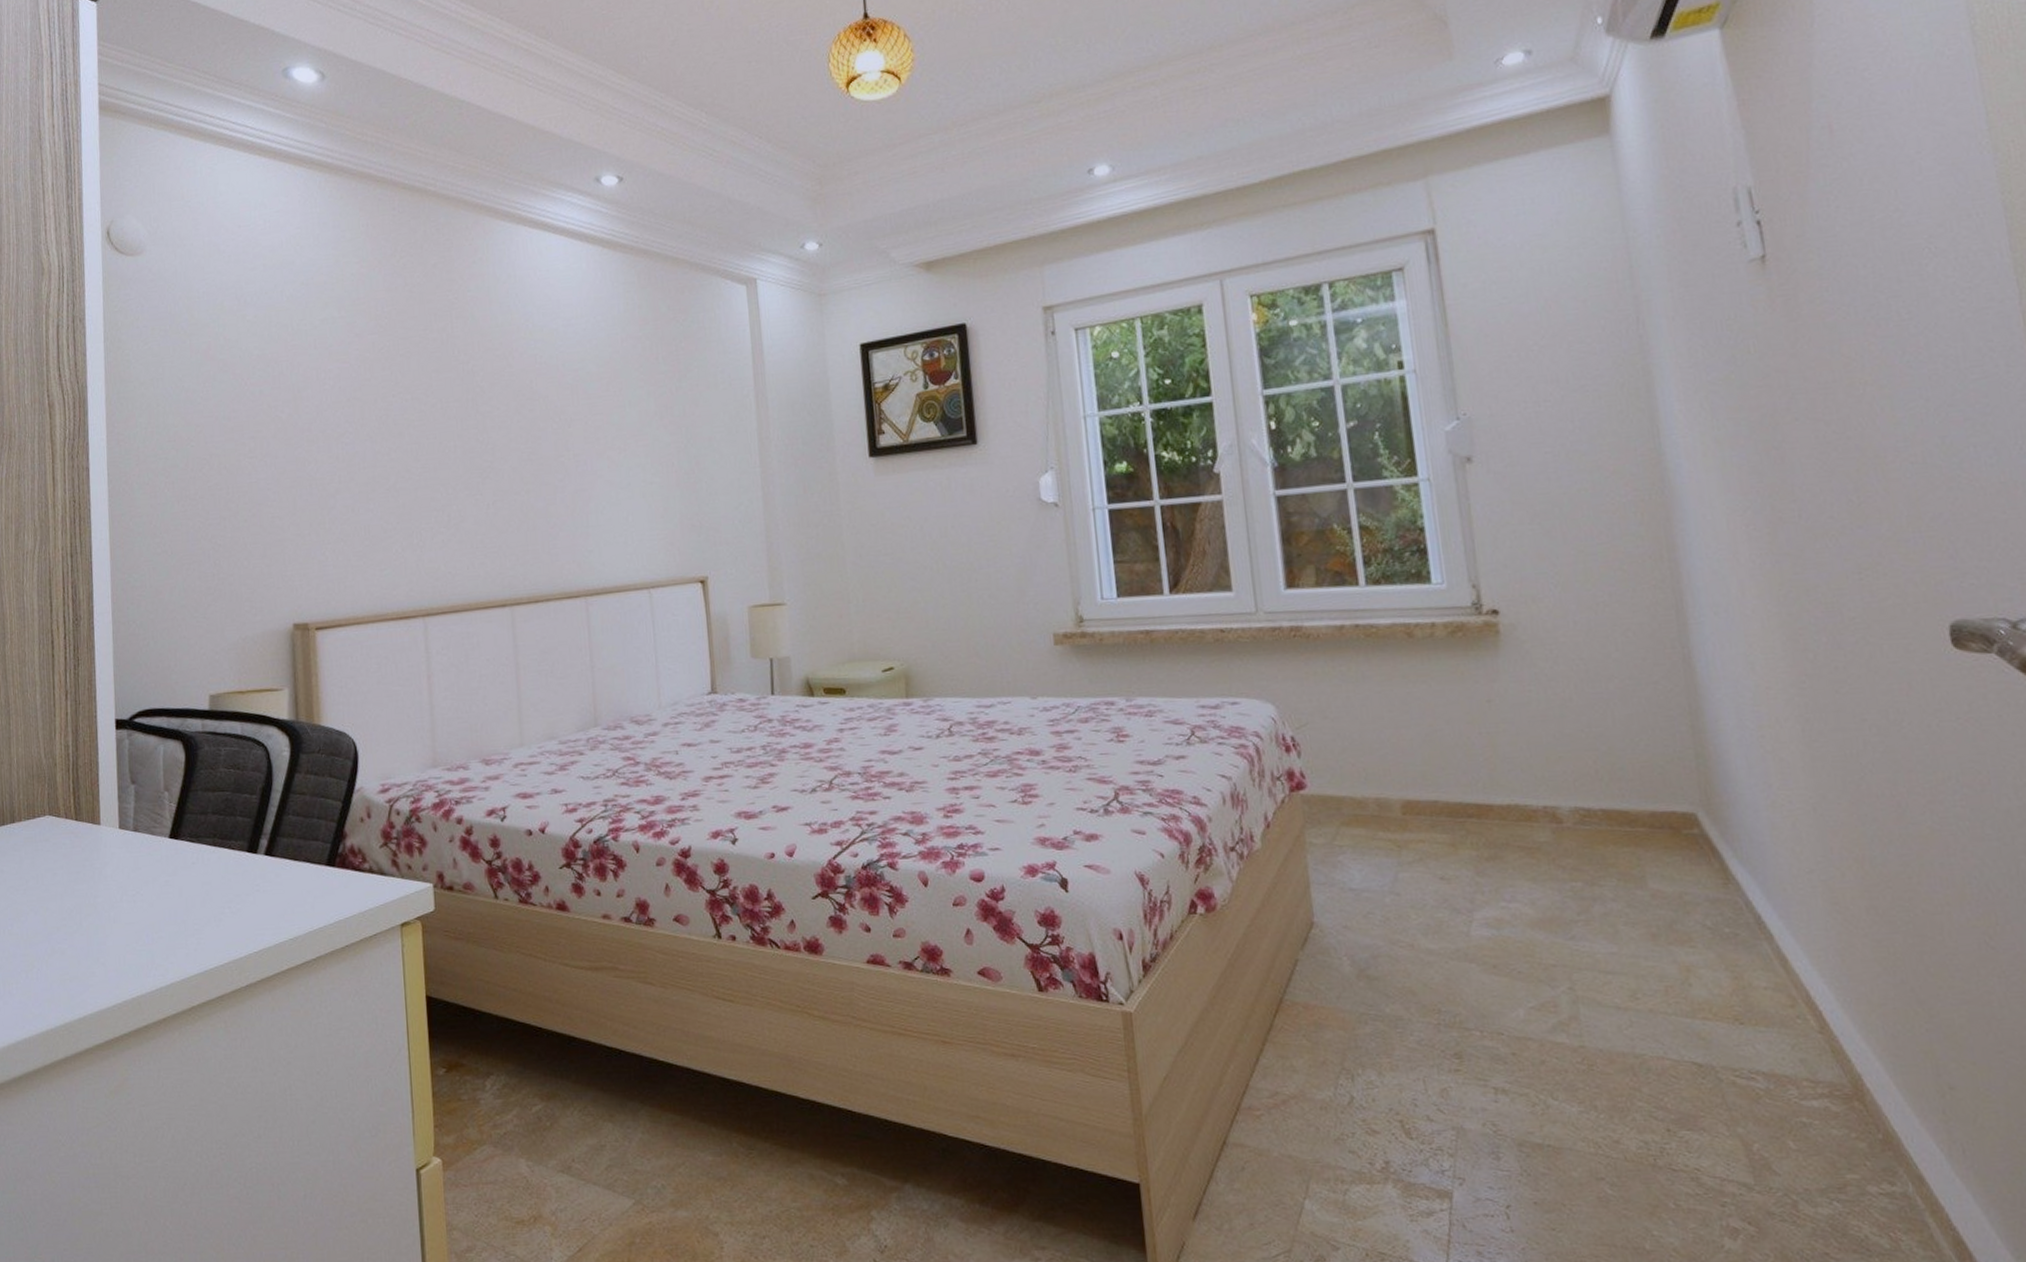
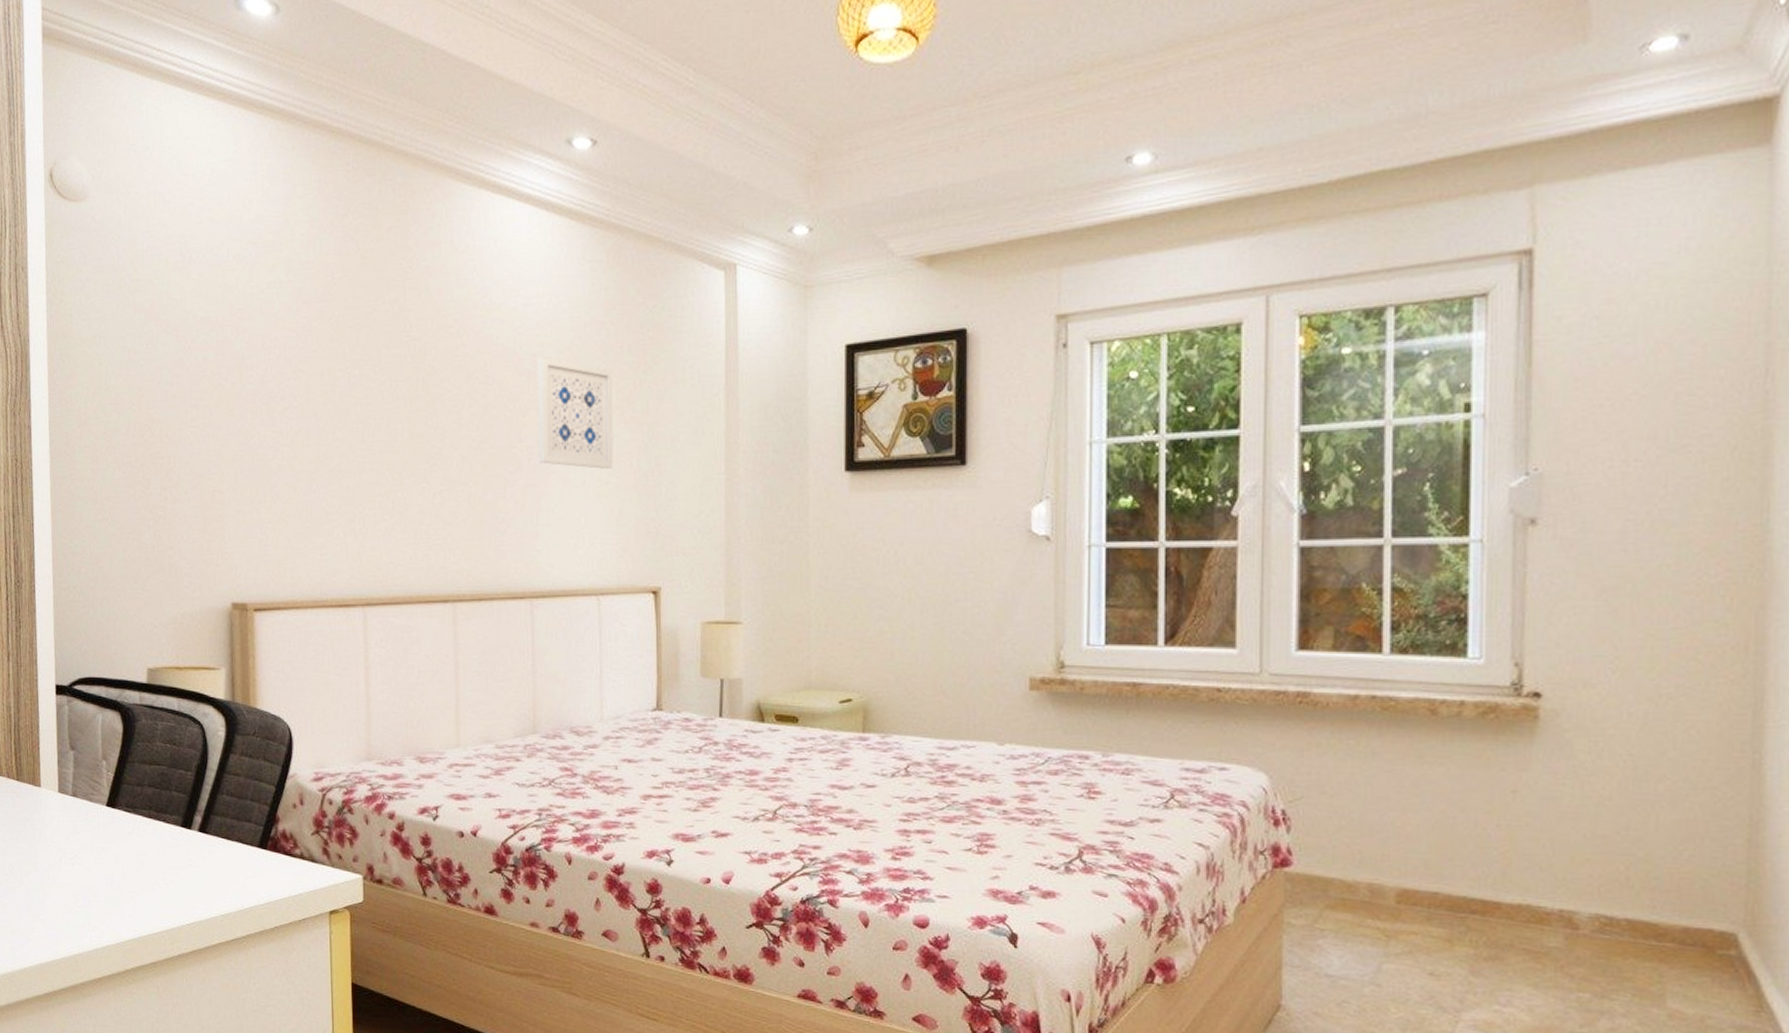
wall art: none [579,372,656,471] -> present [537,357,614,469]

